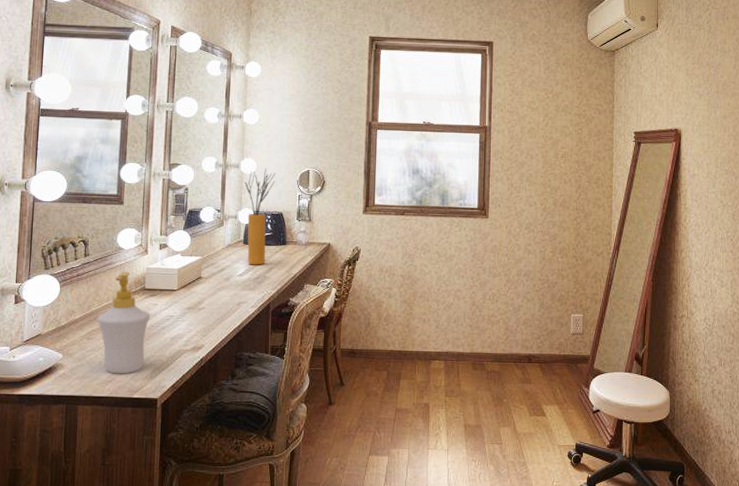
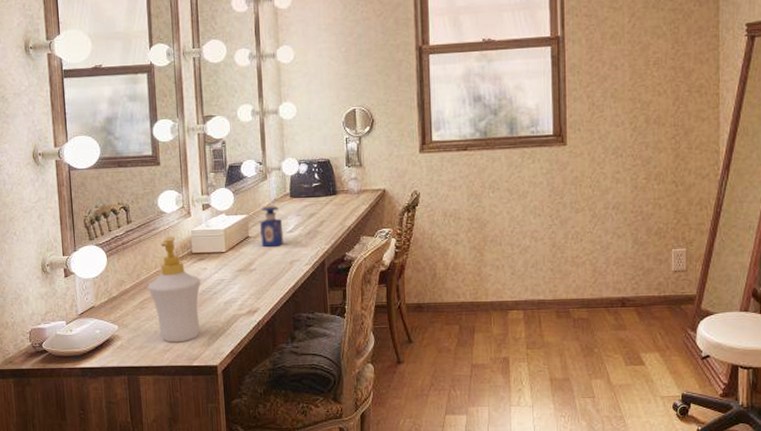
perfume bottle: none [212,250,234,288] -> present [259,205,284,247]
vase: present [245,168,276,266] -> none [285,111,319,220]

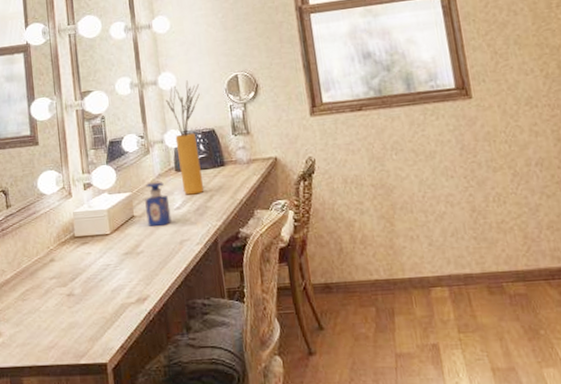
soap bottle: present [147,236,201,343] -> none [29,219,86,338]
vase: none [285,111,319,220] -> present [166,80,204,195]

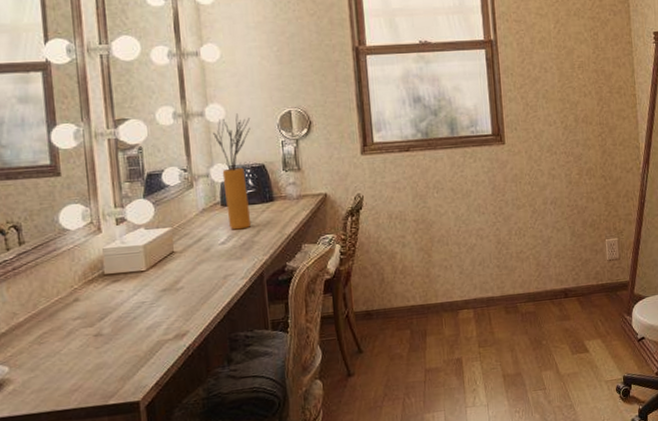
perfume bottle: present [144,181,172,226] -> none [185,215,216,262]

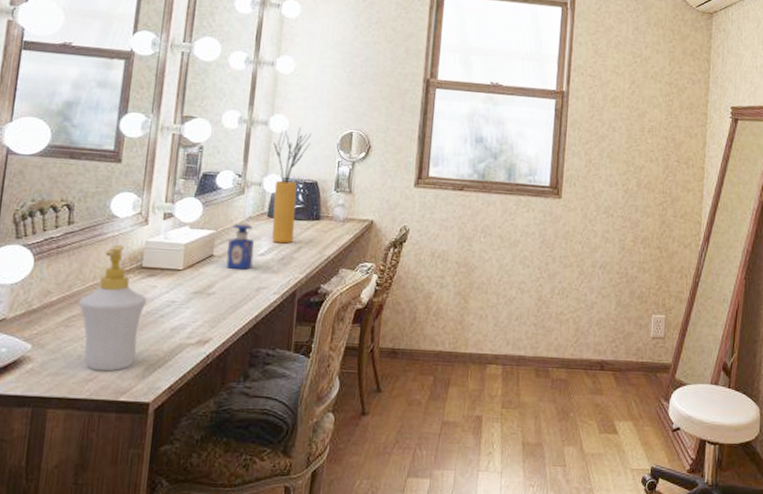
soap bottle: none [47,256,117,381] -> present [78,244,147,372]
perfume bottle: none [185,215,216,262] -> present [226,223,254,270]

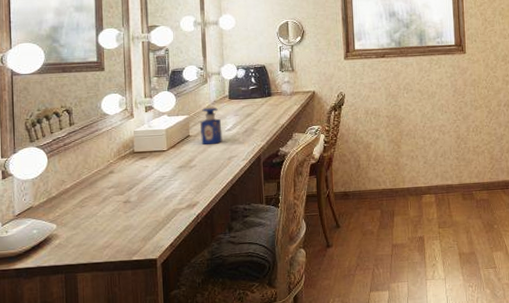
soap bottle: present [78,244,147,372] -> none [88,136,142,239]
vase: present [272,127,313,244] -> none [225,23,255,119]

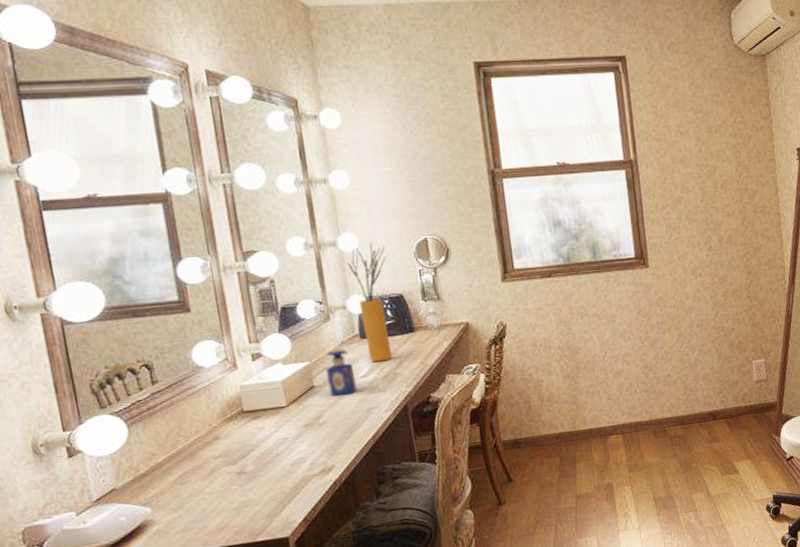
vase: none [225,23,255,119] -> present [347,242,393,363]

